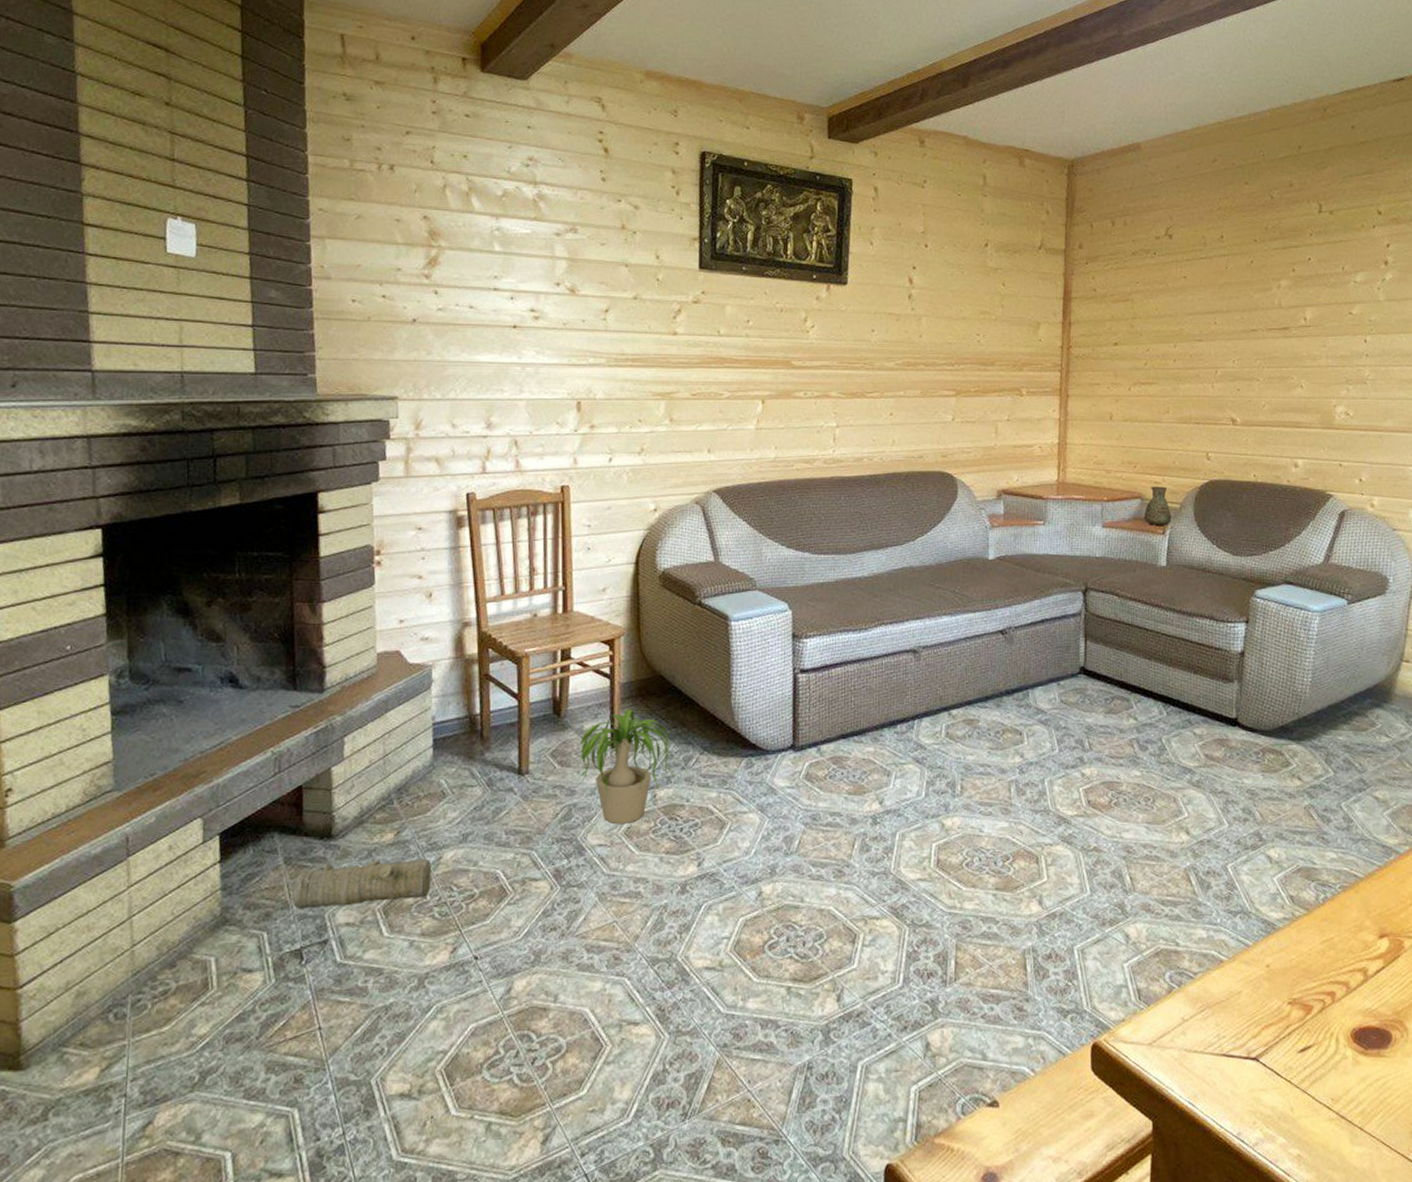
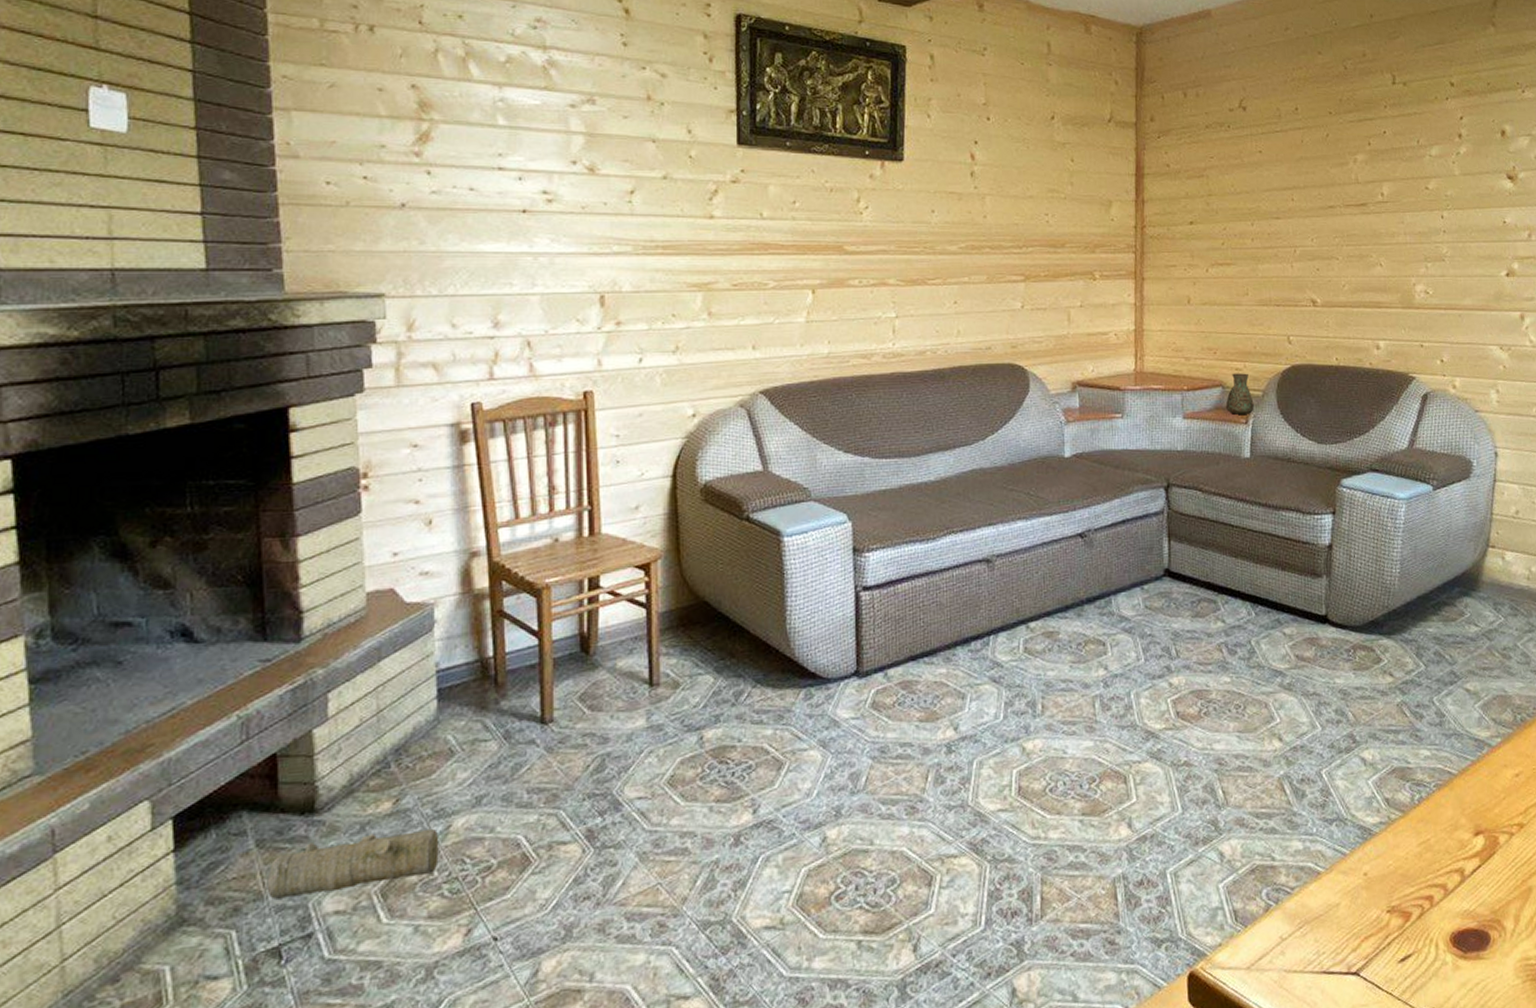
potted plant: present [569,709,684,825] -> none [600,641,735,773]

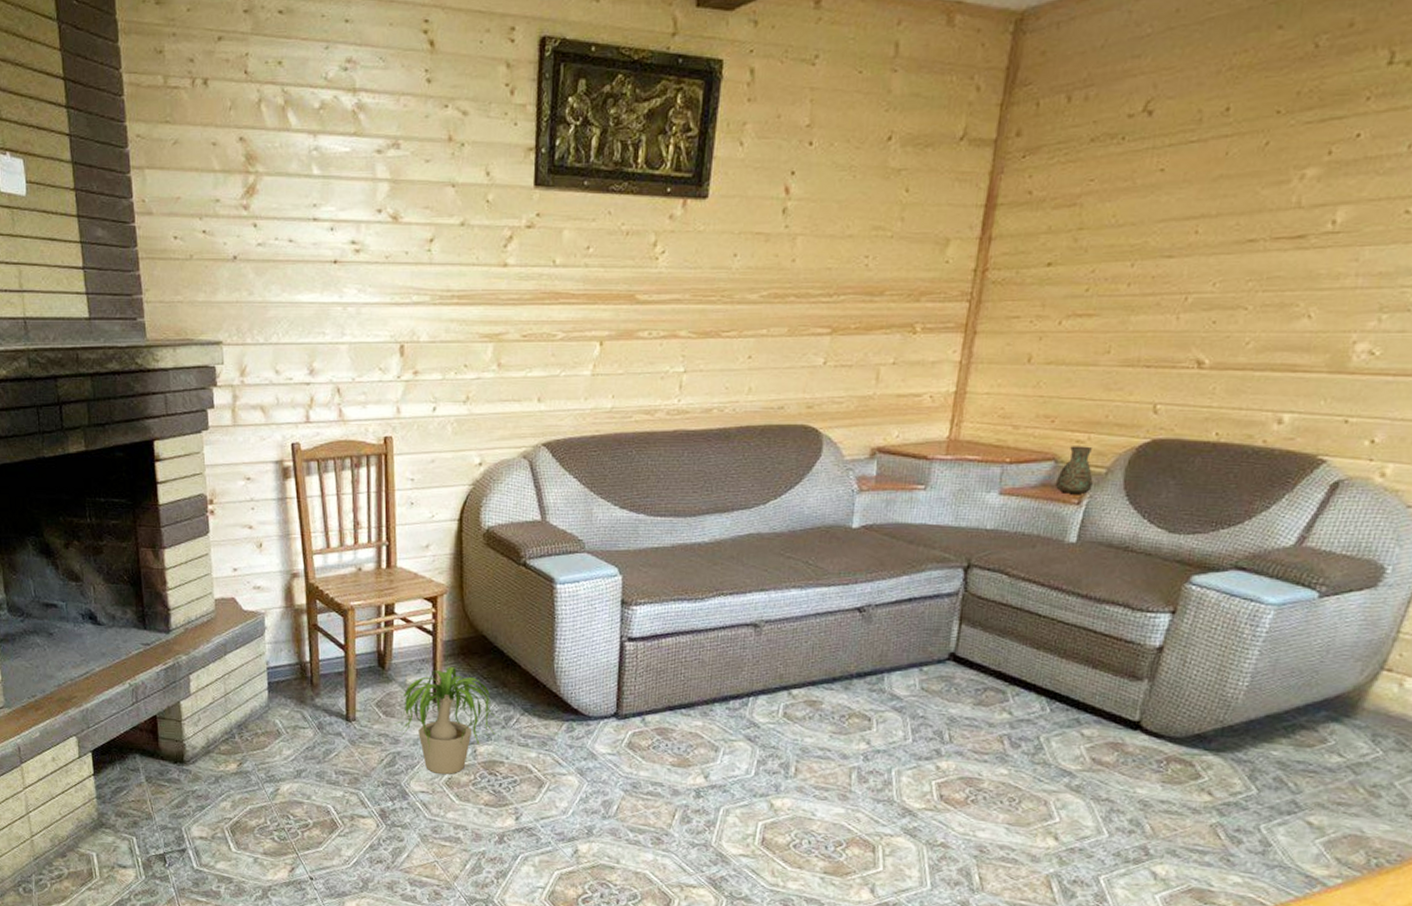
decorative log: present [266,828,439,900] -> none [154,785,271,823]
potted plant: none [600,641,735,773] -> present [393,666,505,775]

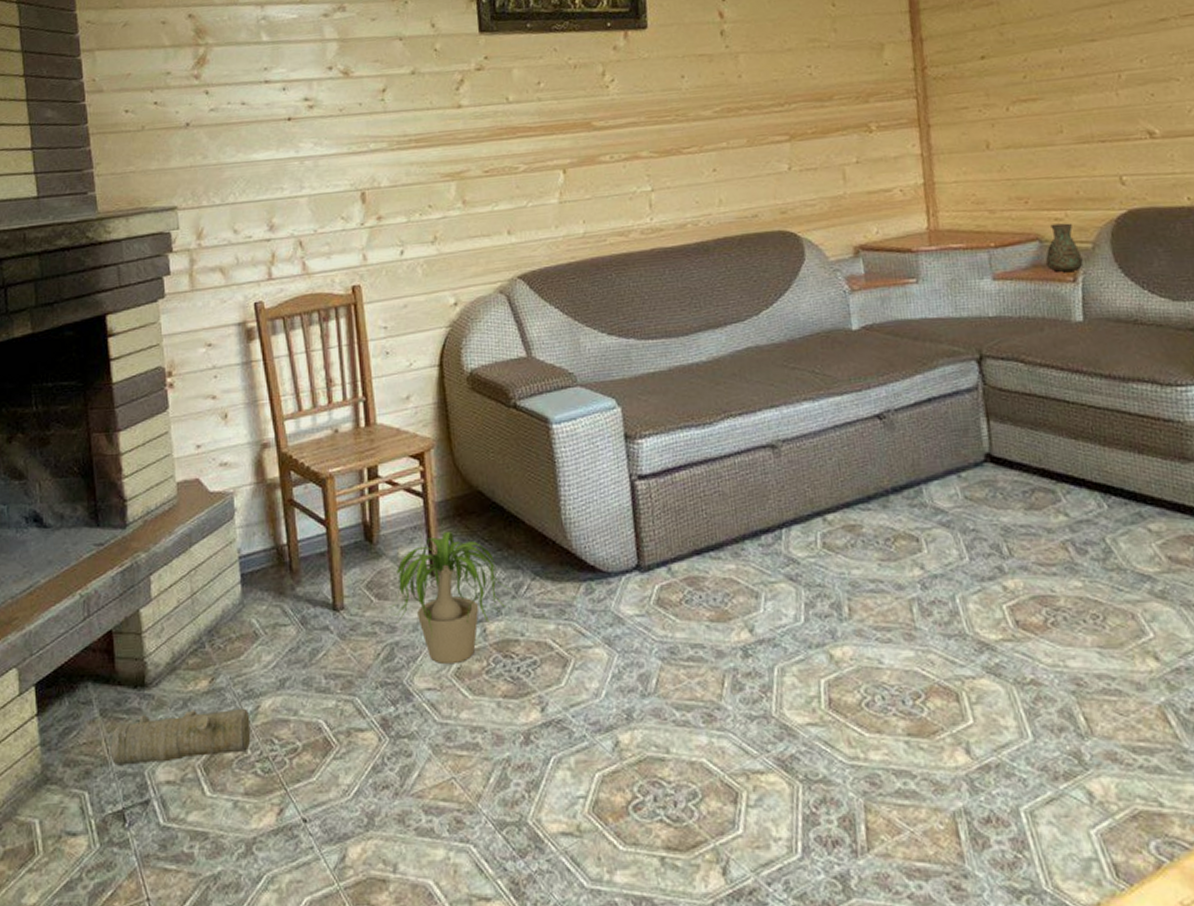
decorative log: none [154,785,271,823] -> present [110,708,251,766]

